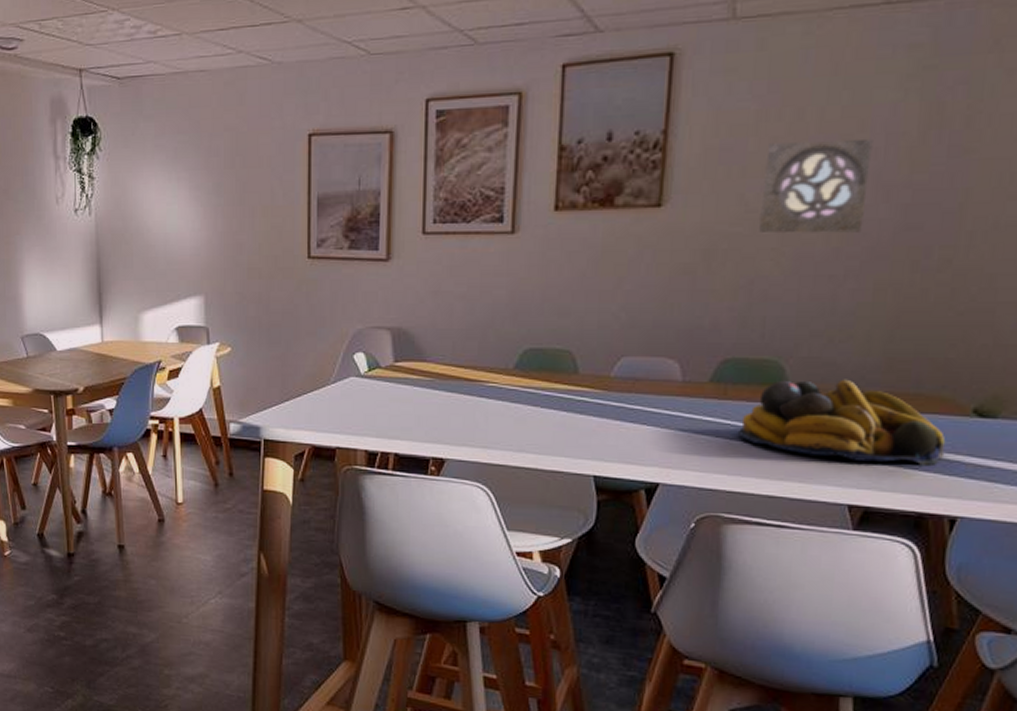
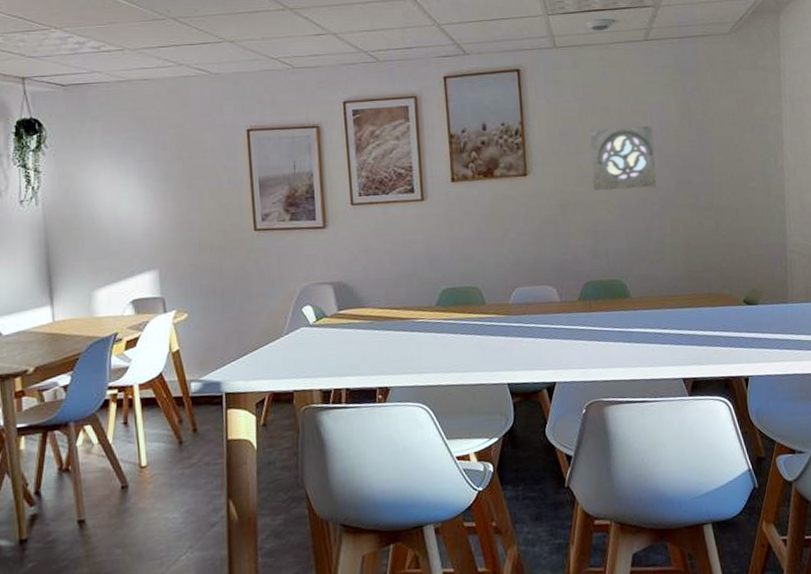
fruit bowl: present [738,379,946,465] -> none [604,288,733,346]

